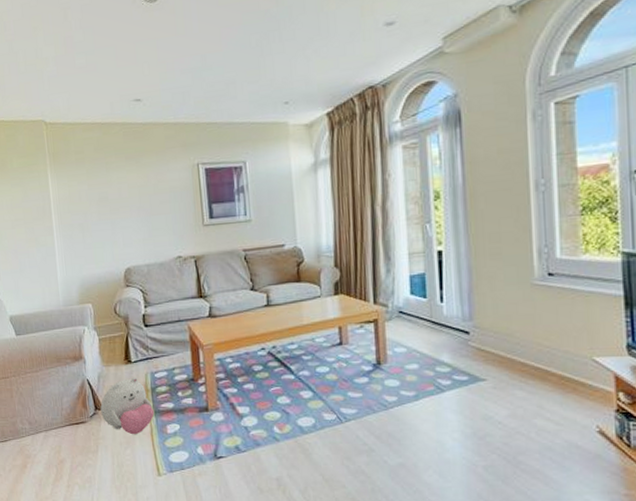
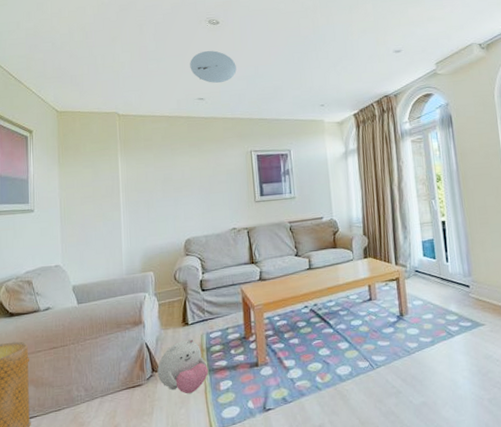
ceiling light: none [123,37,179,80] -> present [190,50,237,83]

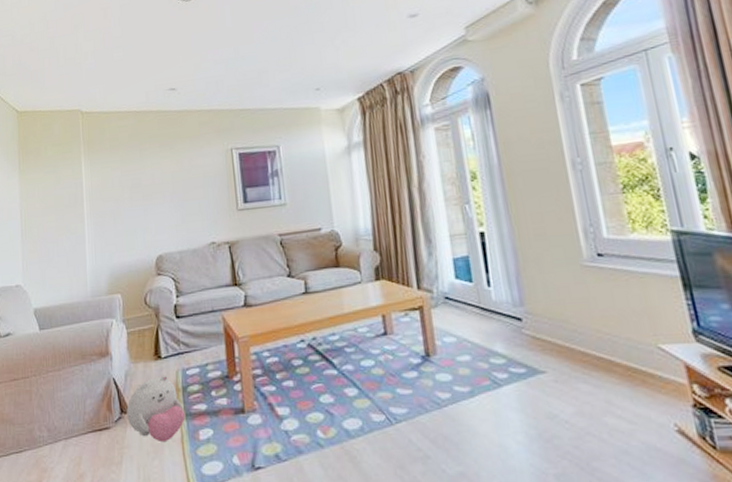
ceiling light: present [190,50,237,83] -> none [159,31,213,70]

